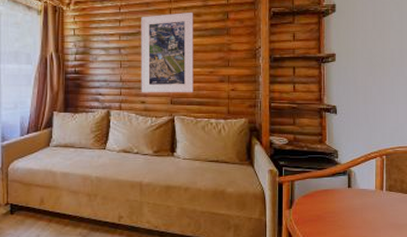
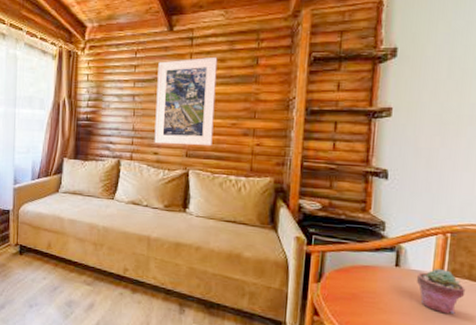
potted succulent: none [365,186,400,224] -> present [417,269,466,314]

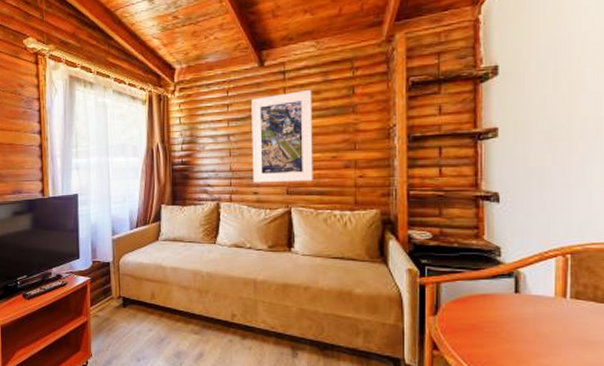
potted succulent: present [417,269,466,314] -> none [539,292,592,339]

